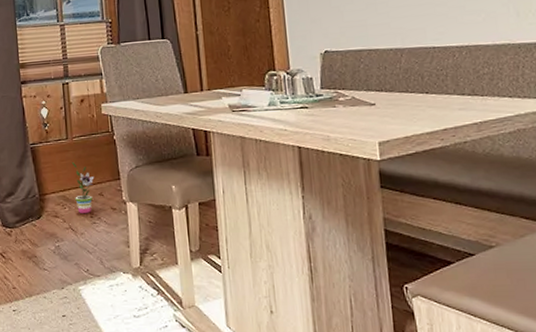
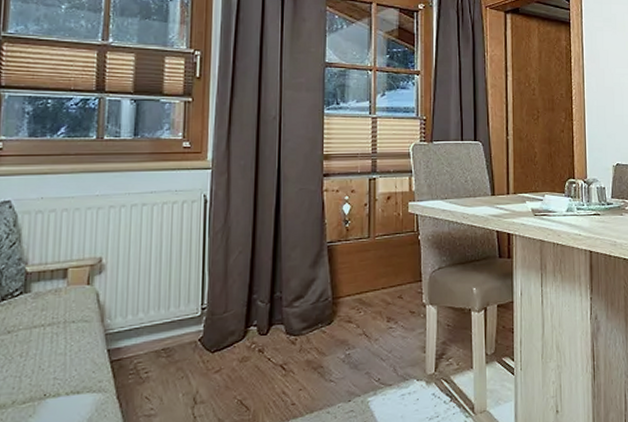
potted plant: present [72,162,95,213] -> none [372,263,395,318]

